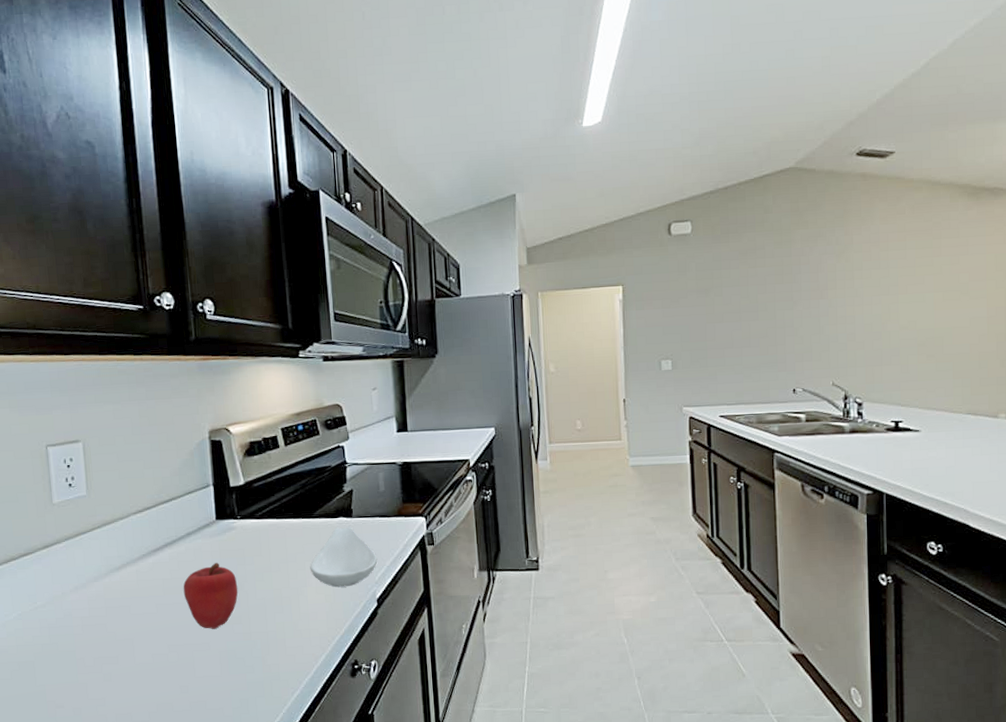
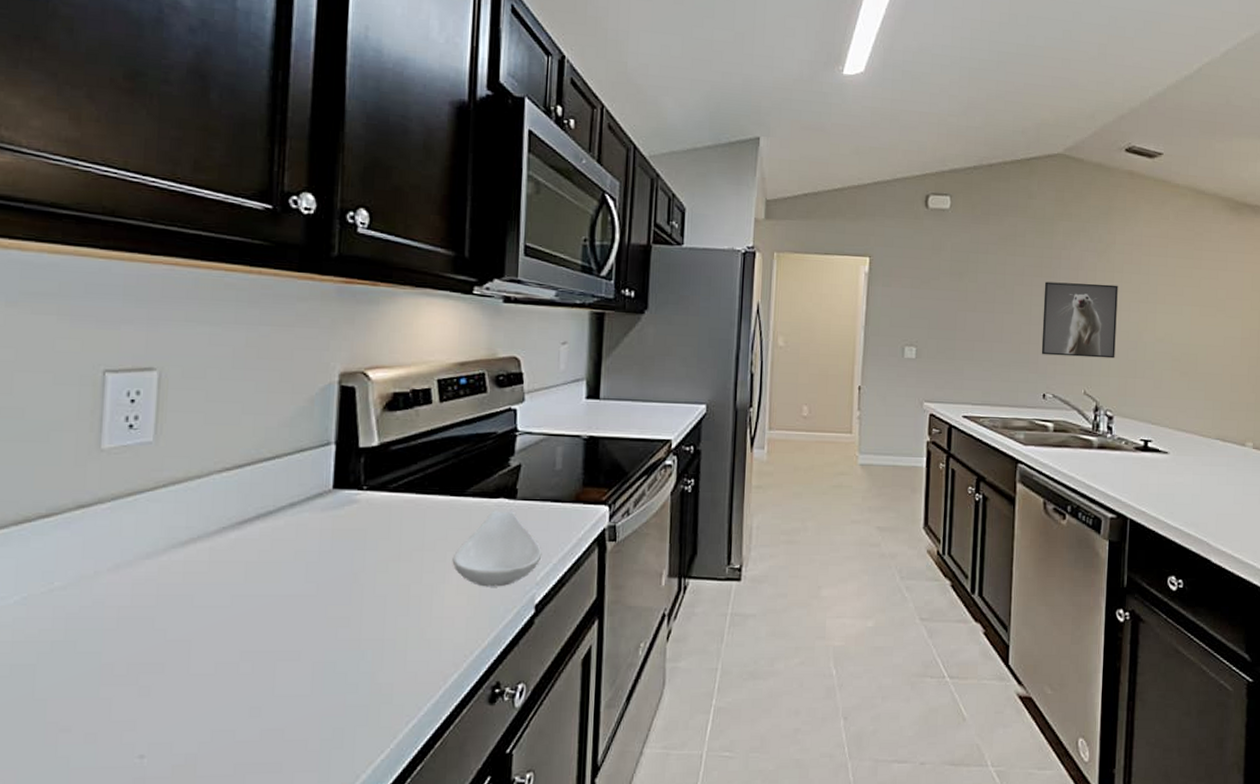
apple: present [183,563,238,629] -> none [273,545,351,632]
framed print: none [786,282,860,354] -> present [1041,281,1118,359]

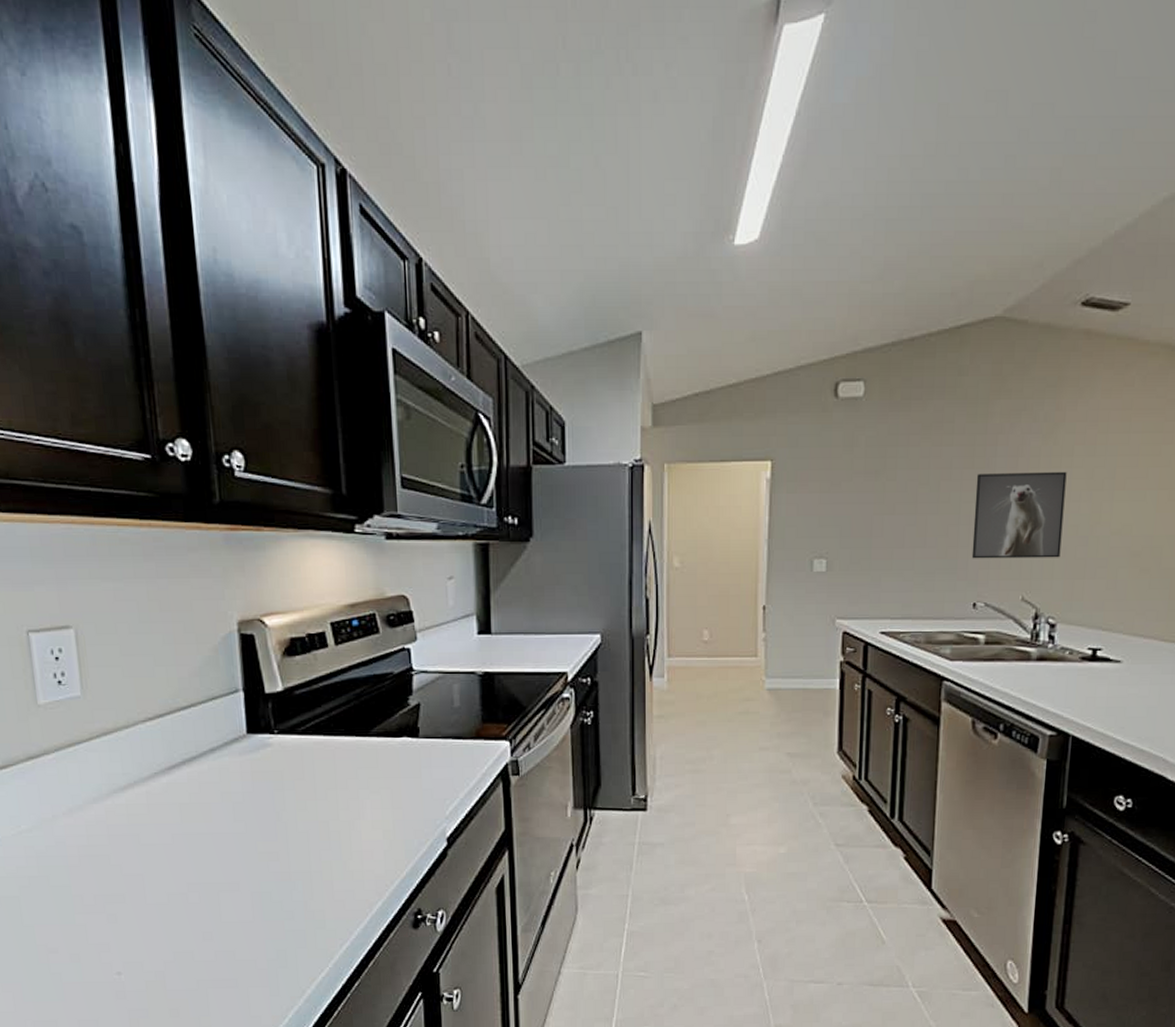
spoon rest: present [452,510,542,587] -> none [364,748,449,822]

